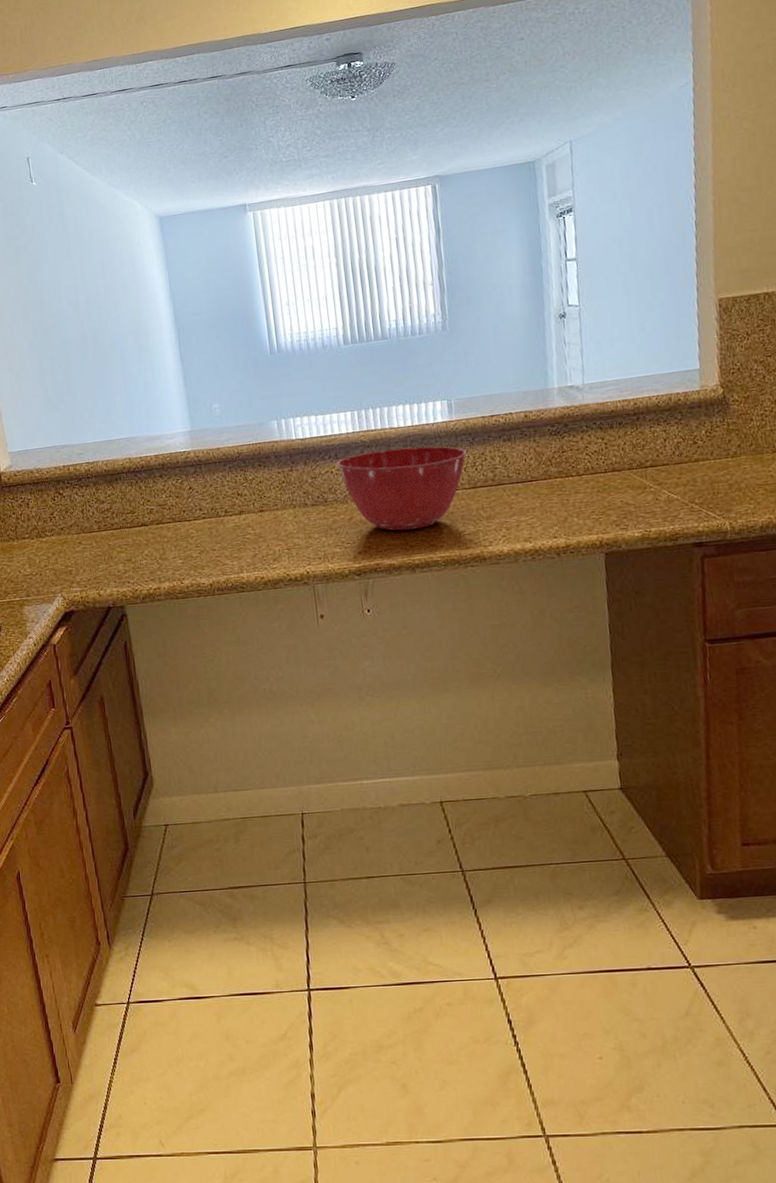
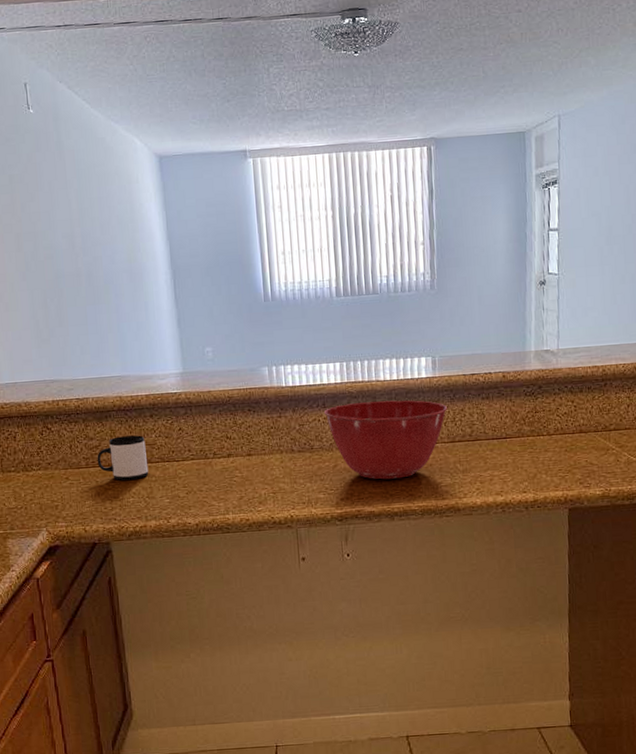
mug: none [108,496,161,543] -> present [97,435,149,481]

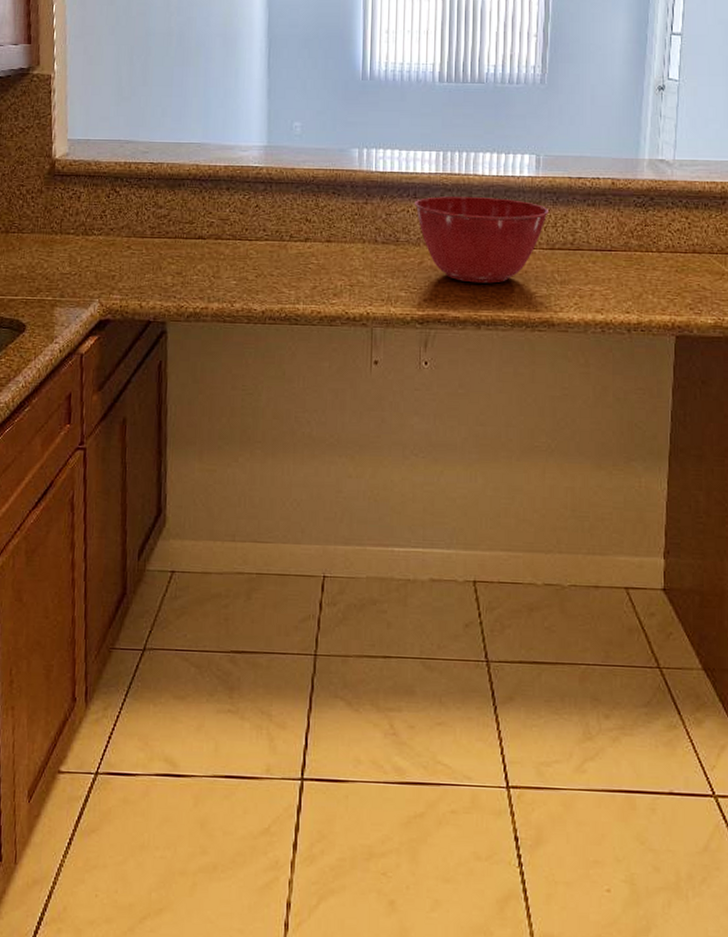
mug: present [97,435,149,481] -> none [163,207,218,256]

